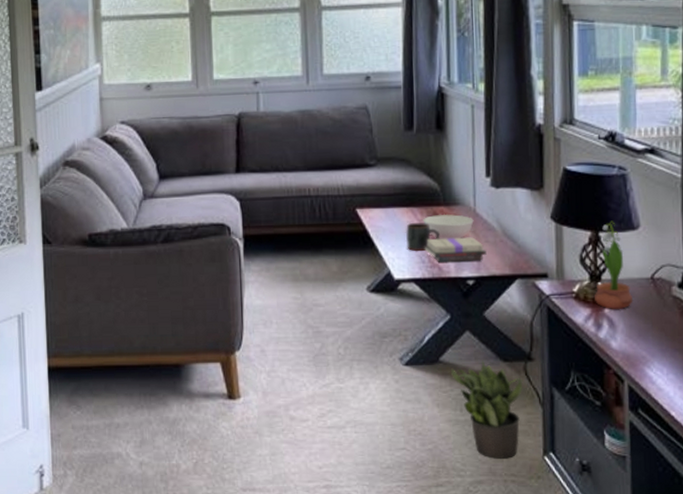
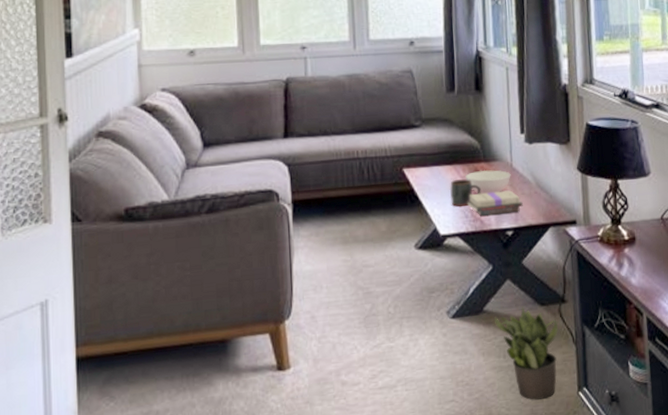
potted flower: present [595,222,634,309] -> none [616,170,648,249]

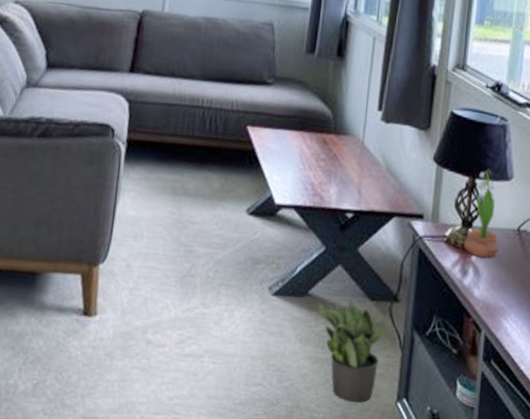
mug: present [449,179,481,207] -> none [291,146,326,178]
bowl: present [465,170,511,195] -> none [311,142,361,170]
books: present [467,190,523,216] -> none [309,166,369,194]
potted flower: none [616,170,648,249] -> present [464,170,499,258]

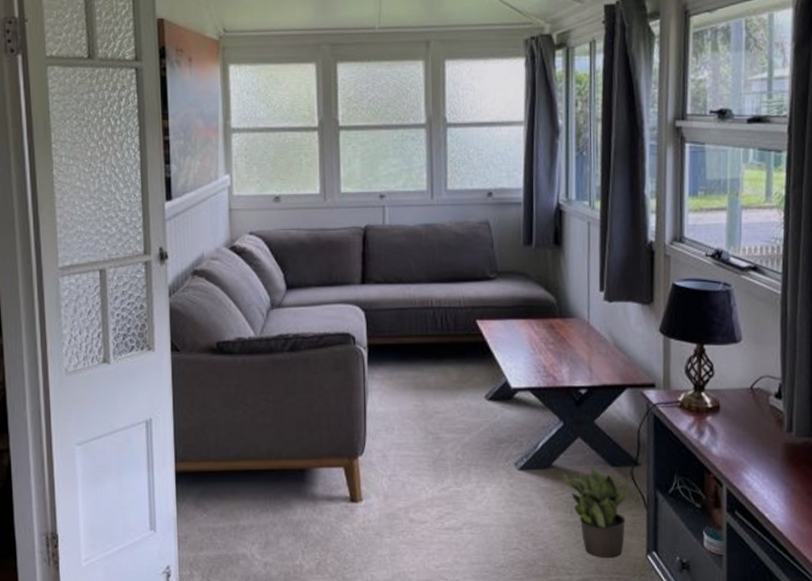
potted flower: present [464,170,499,258] -> none [698,335,734,417]

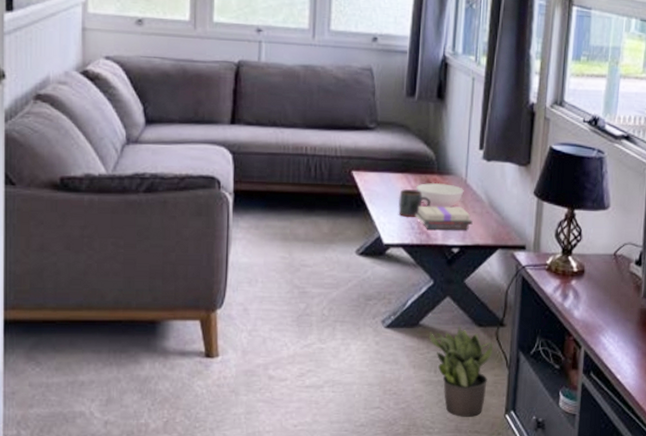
mug: none [522,333,555,362] -> present [397,188,431,218]
bowl: none [539,327,588,351] -> present [416,183,464,208]
books: none [540,348,599,372] -> present [415,206,473,230]

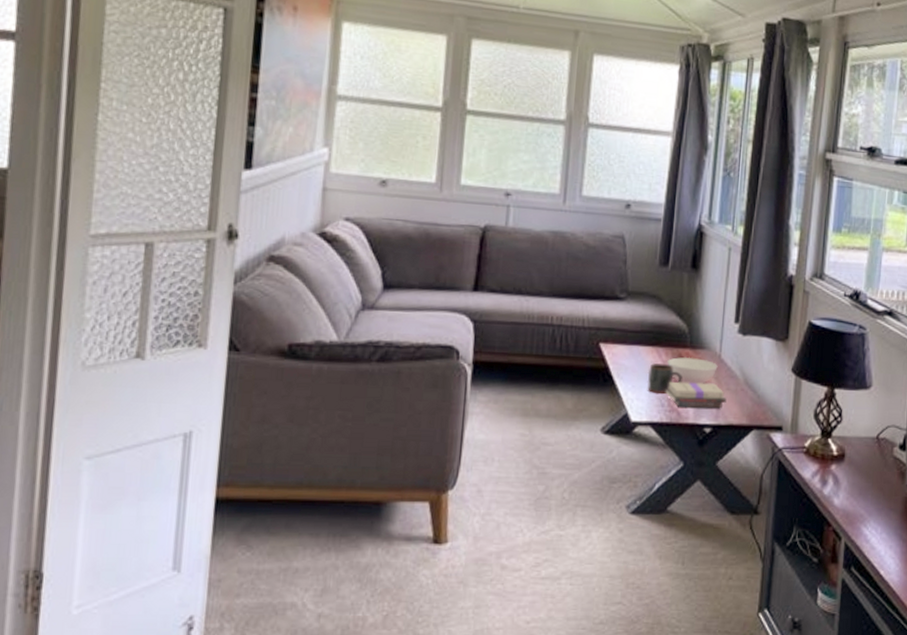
potted plant: present [429,324,494,417] -> none [677,511,747,615]

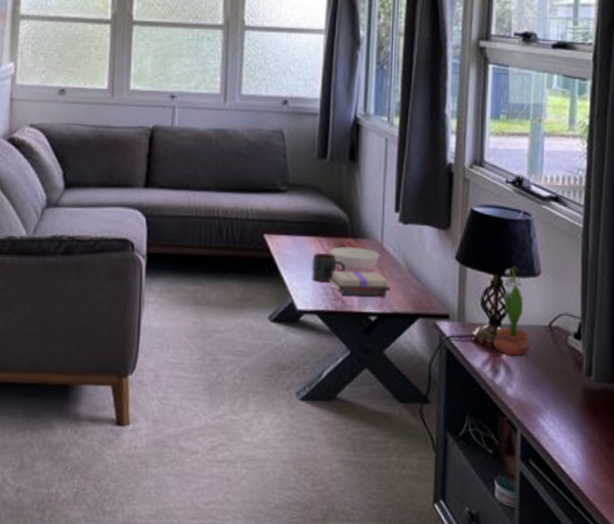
potted flower: none [823,379,859,467] -> present [493,266,531,356]

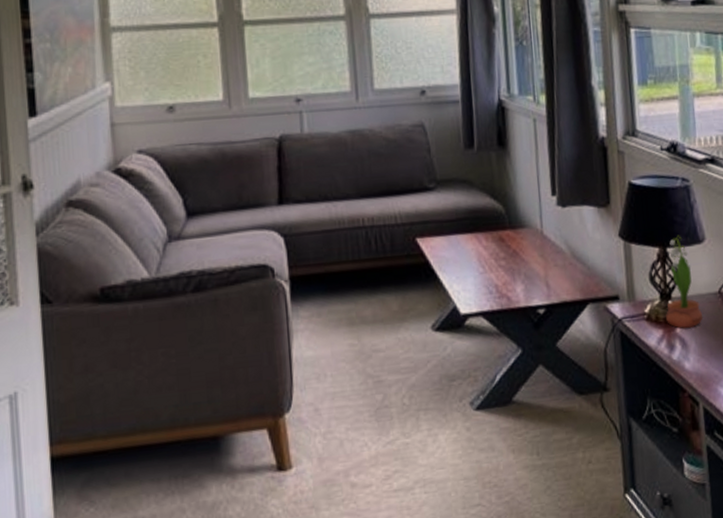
mug: present [311,252,345,283] -> none [470,249,507,282]
books: present [329,271,391,297] -> none [491,261,556,292]
bowl: present [330,247,380,273] -> none [488,238,542,268]

